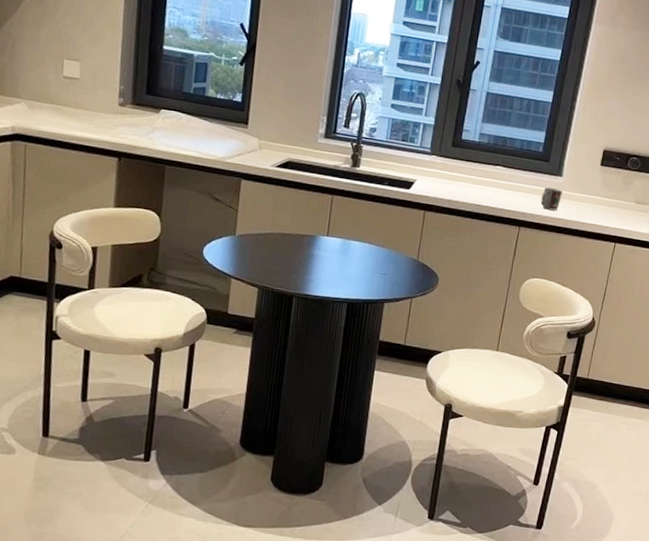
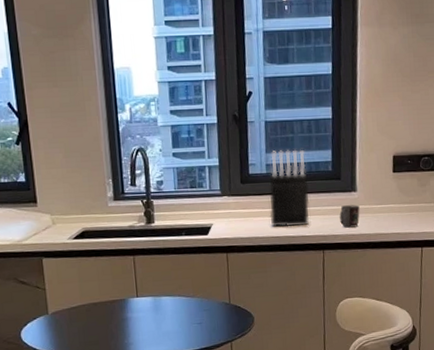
knife block: none [473,121,520,200] -> present [269,150,310,227]

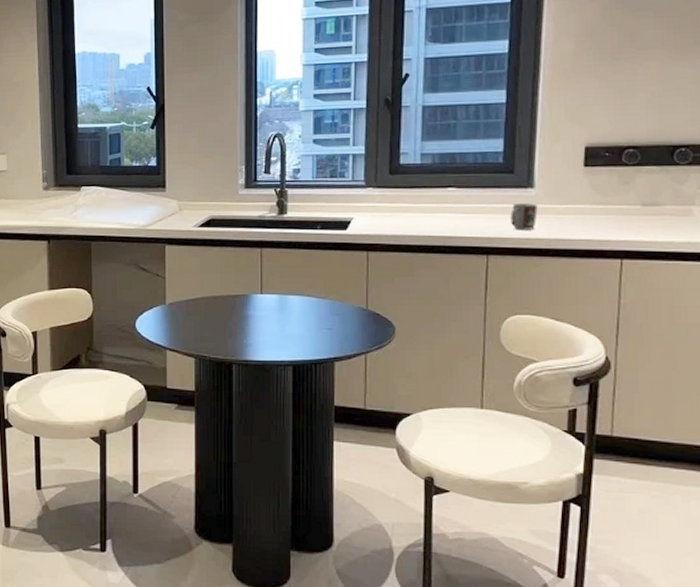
knife block: present [269,150,310,227] -> none [422,138,473,226]

